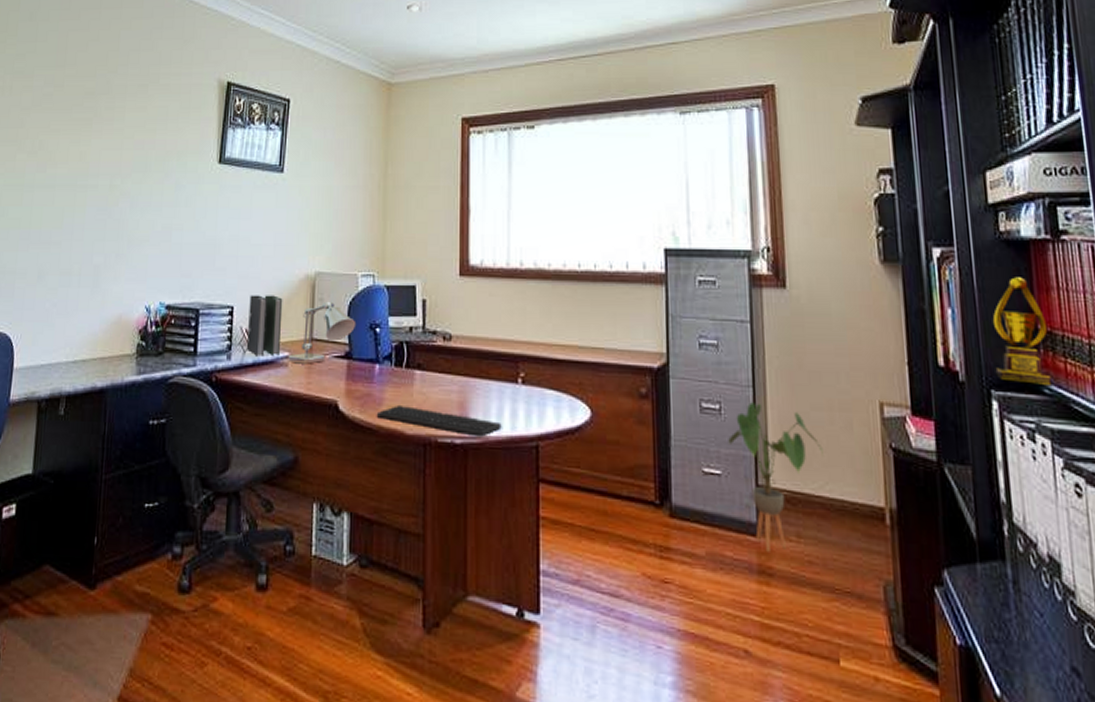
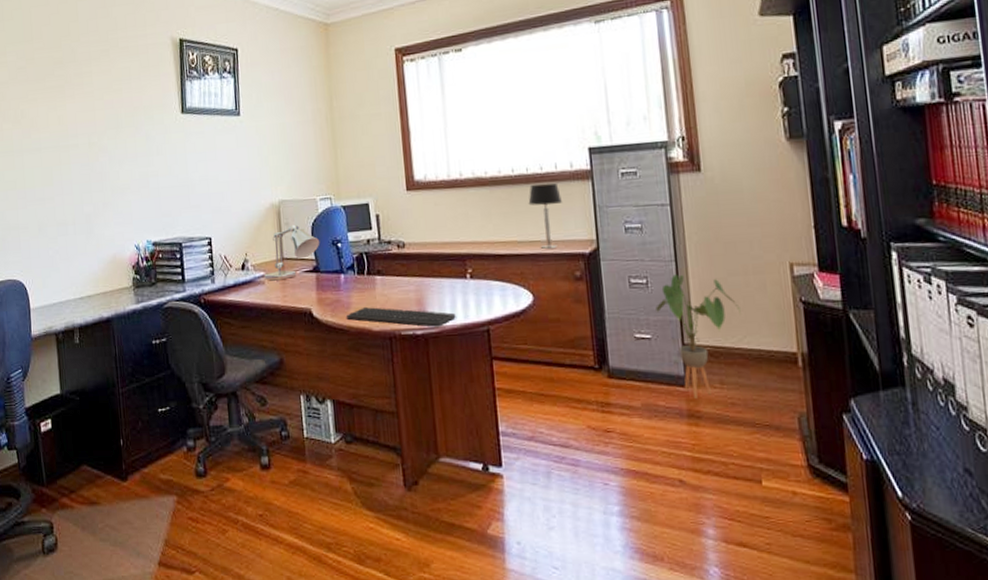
binder: present [246,295,283,357] -> none [224,224,256,278]
table lamp: none [594,283,631,358] -> present [528,182,562,249]
award: present [992,277,1052,387] -> none [891,139,946,235]

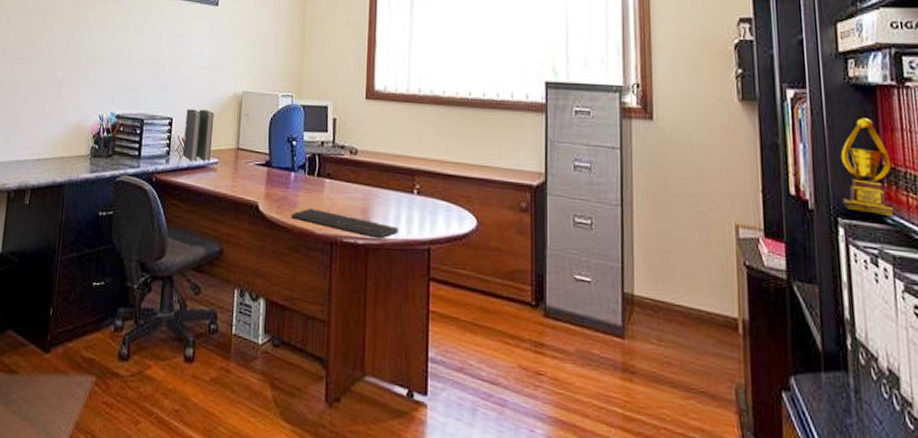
binder: none [224,224,256,278] -> present [182,109,215,162]
desk lamp: present [264,224,320,281] -> none [217,116,276,170]
table lamp: present [528,182,562,249] -> none [482,109,515,176]
house plant: present [655,274,741,399] -> none [598,219,683,352]
award: none [891,139,946,235] -> present [840,118,895,217]

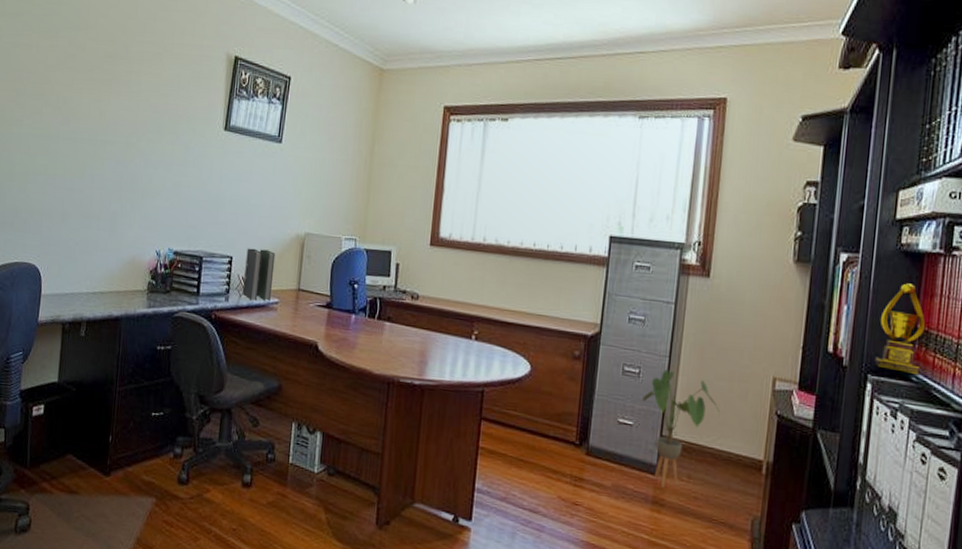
computer keyboard: present [290,207,399,239] -> none [349,349,455,381]
house plant: none [598,219,683,352] -> present [642,369,720,488]

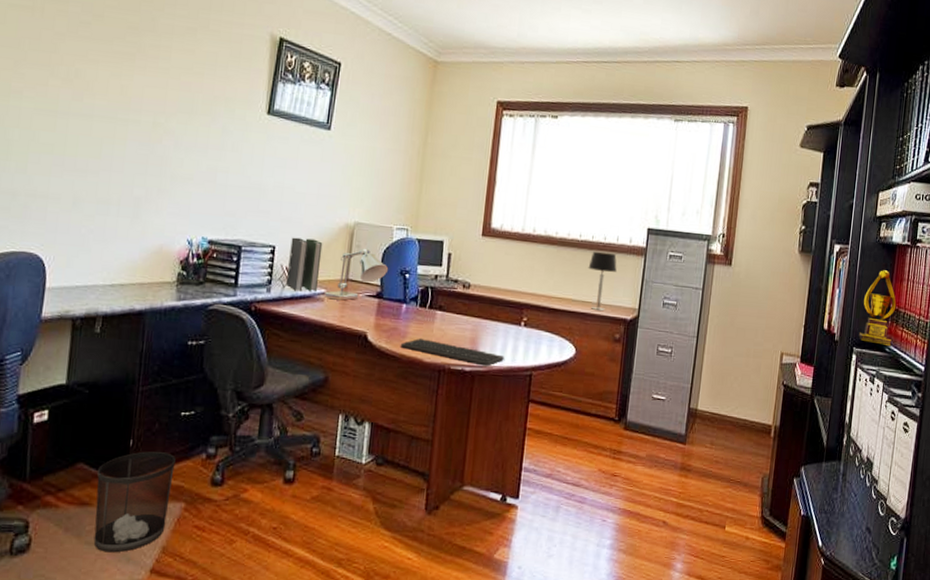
waste bin: none [80,447,148,540] -> present [93,451,176,553]
desk lamp: none [277,258,338,311] -> present [324,248,389,301]
computer keyboard: none [349,349,455,381] -> present [400,338,504,366]
table lamp: none [543,261,576,325] -> present [588,251,617,311]
house plant: present [642,369,720,488] -> none [673,348,738,455]

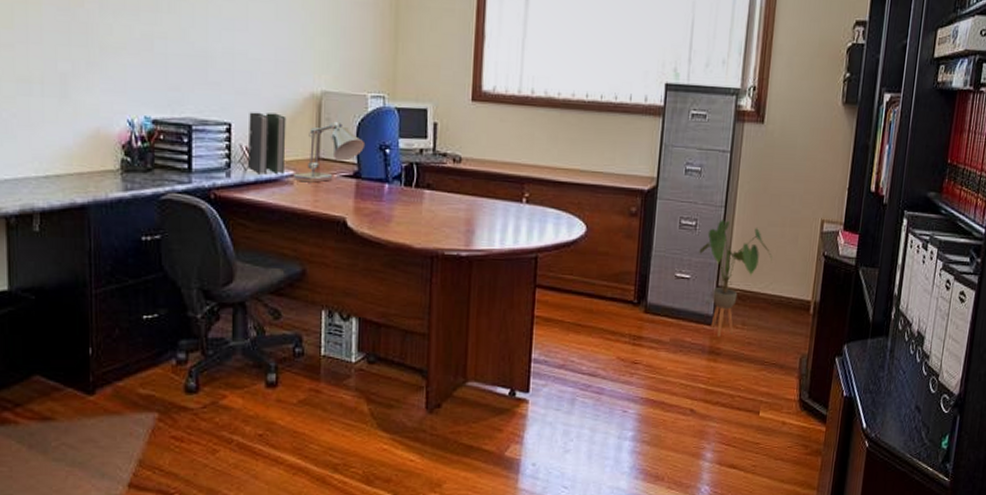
waste bin: present [93,451,176,553] -> none [57,360,142,469]
computer keyboard: present [400,338,504,366] -> none [385,221,505,250]
table lamp: present [588,251,617,311] -> none [597,113,631,181]
house plant: none [673,348,738,455] -> present [699,220,773,337]
award: present [858,270,897,347] -> none [910,120,956,208]

